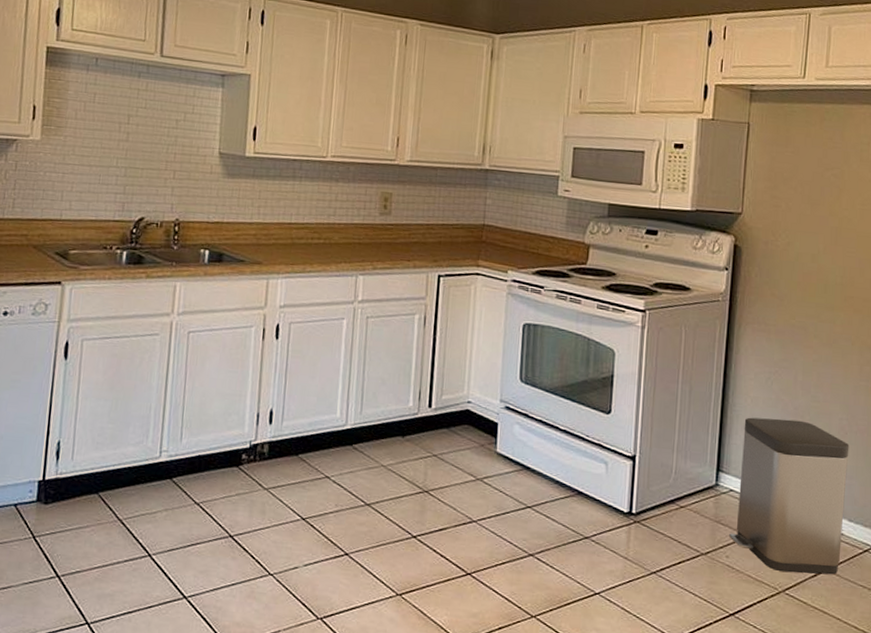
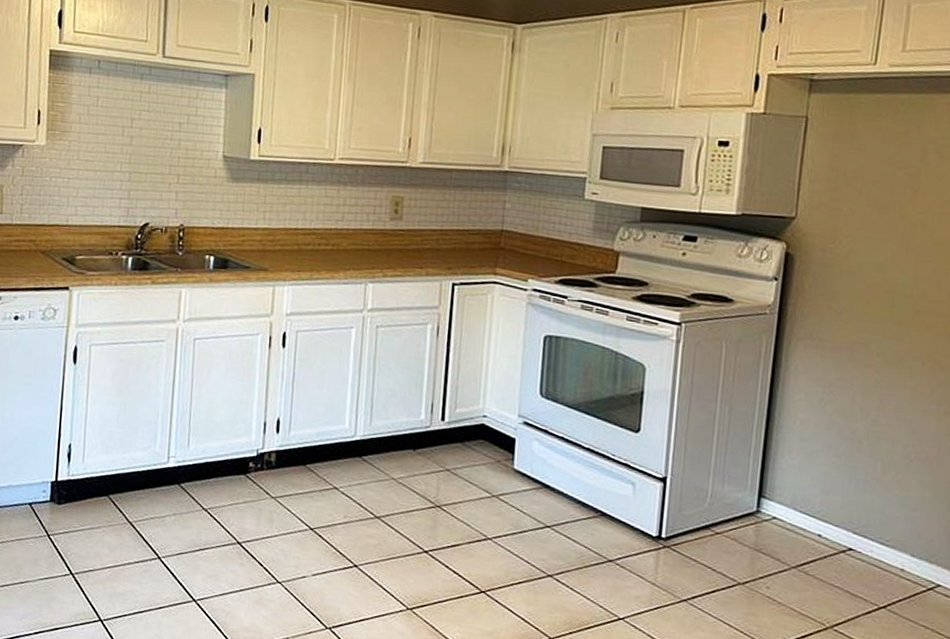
pedal bin: present [729,417,850,575] -> none [771,440,915,612]

